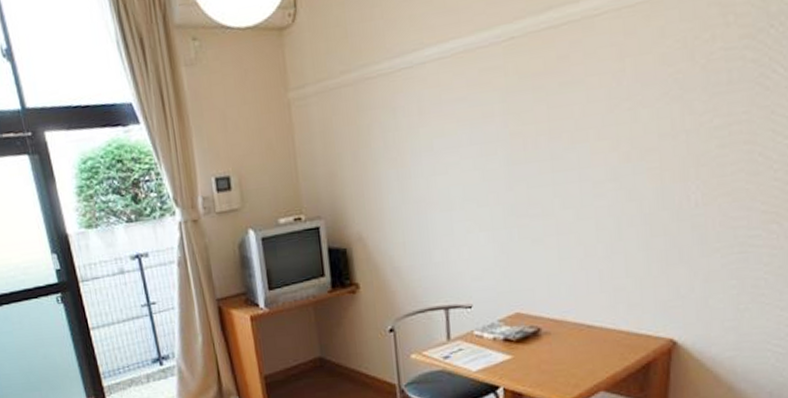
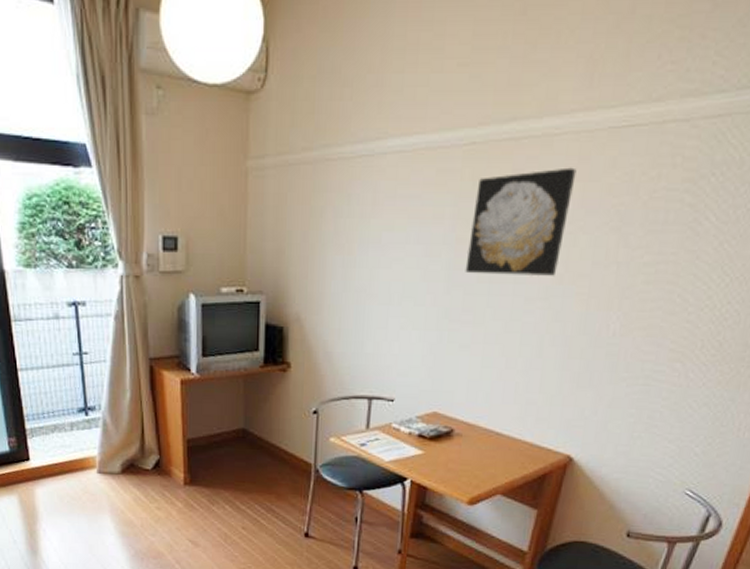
wall art: none [523,44,625,167] -> present [465,167,577,276]

